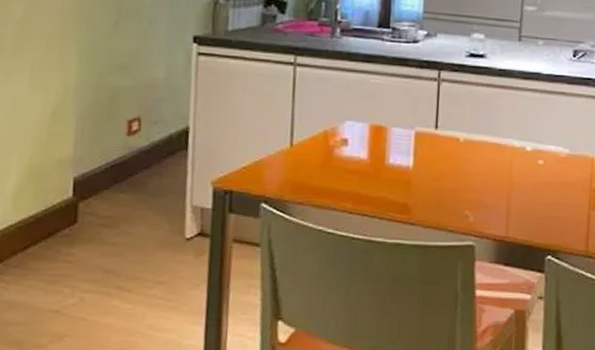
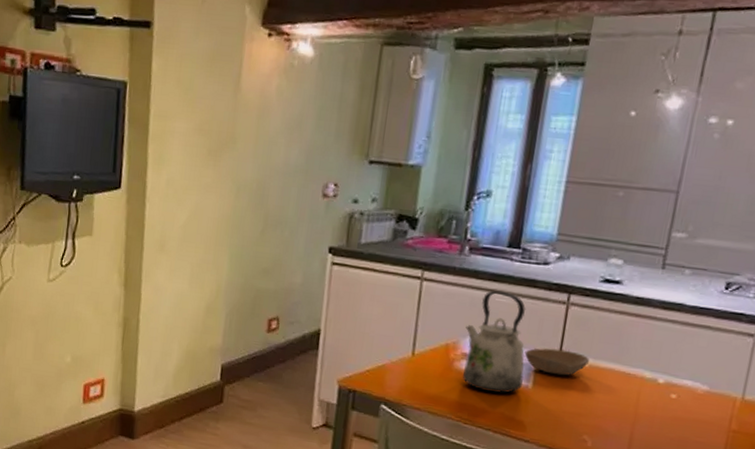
kettle: none [343,71,405,177] -> present [462,290,526,394]
bowl: none [403,126,463,153] -> present [524,348,589,376]

